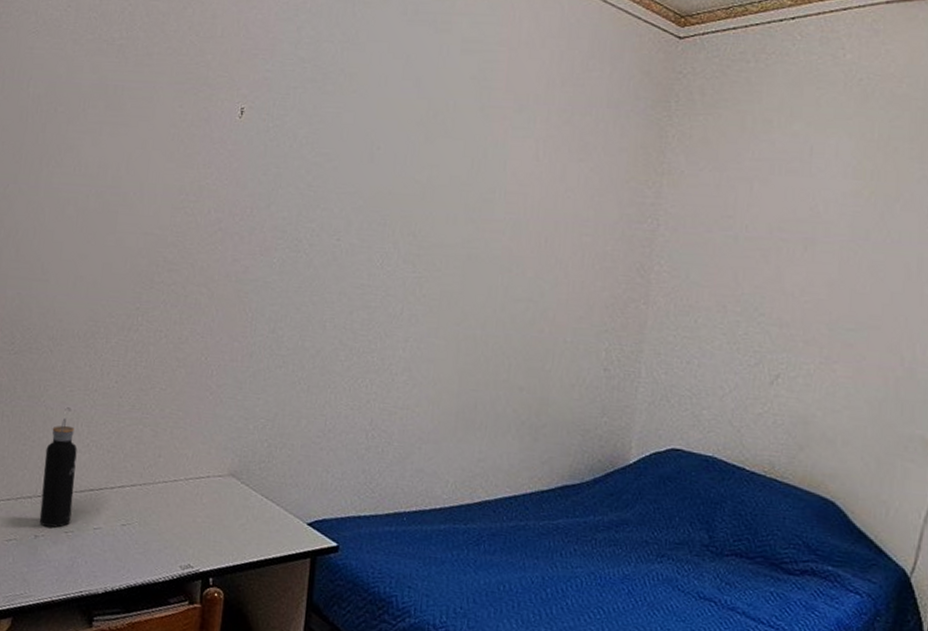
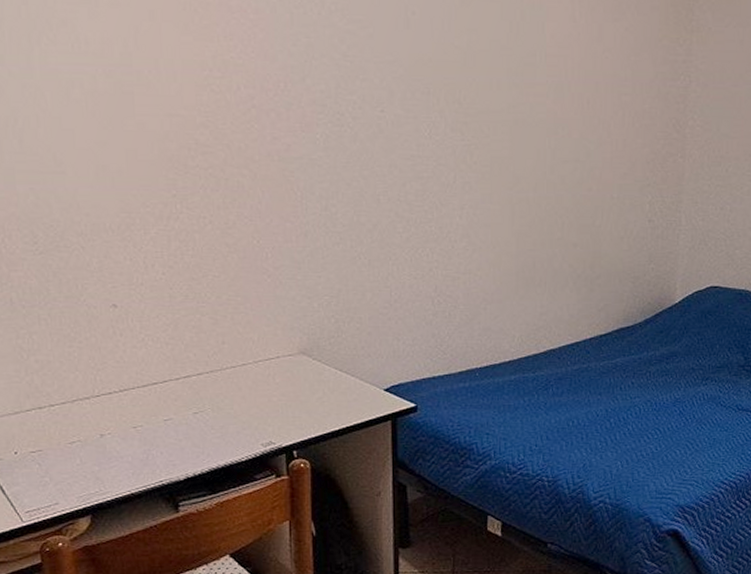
water bottle: present [39,418,78,528] -> none [96,315,137,424]

